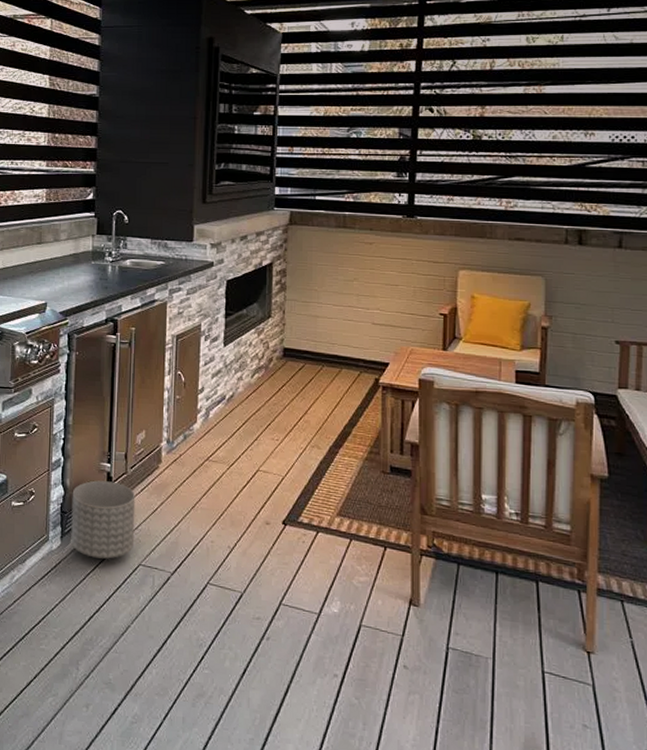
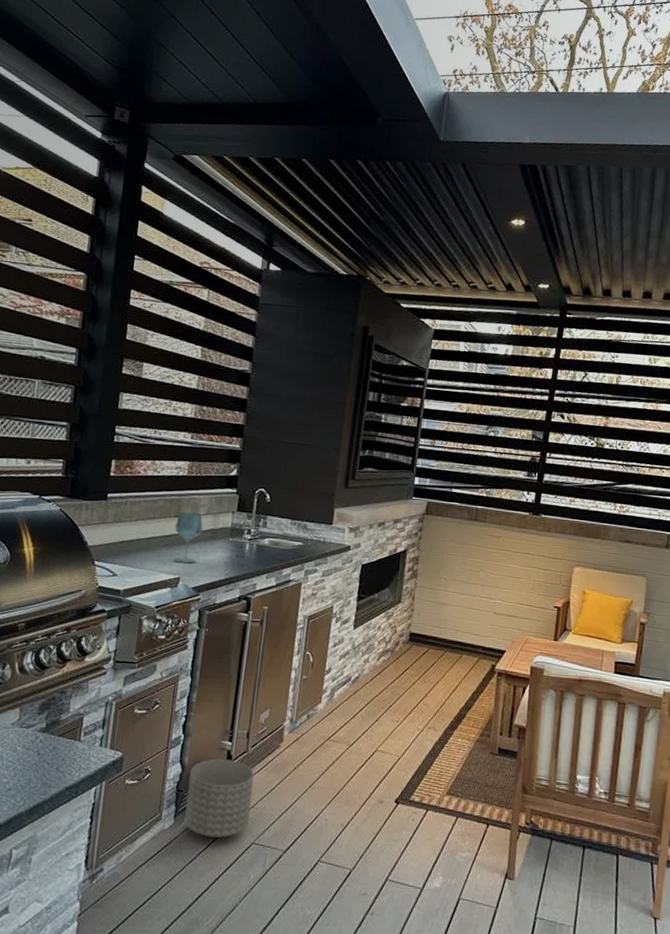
wine glass: none [38,238,65,289] -> present [174,511,203,564]

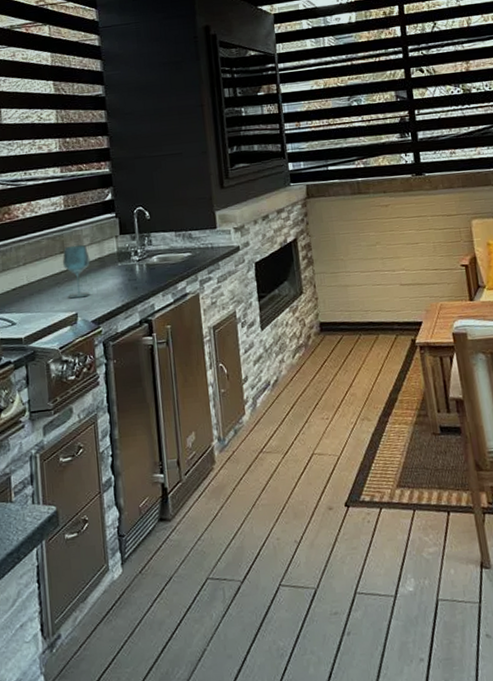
planter: present [184,759,255,839] -> none [127,492,198,581]

